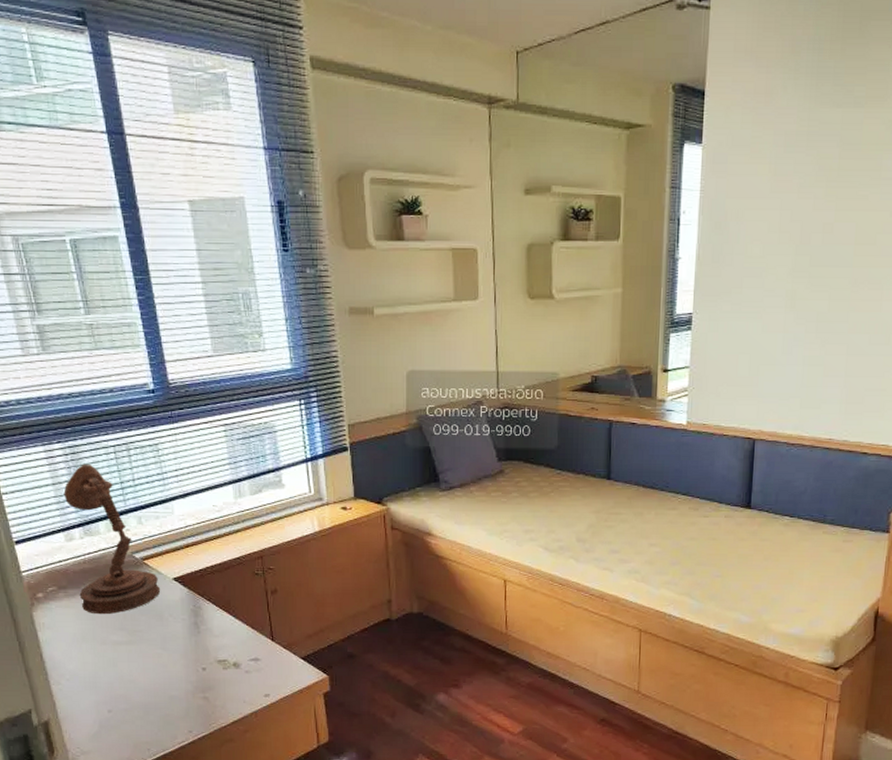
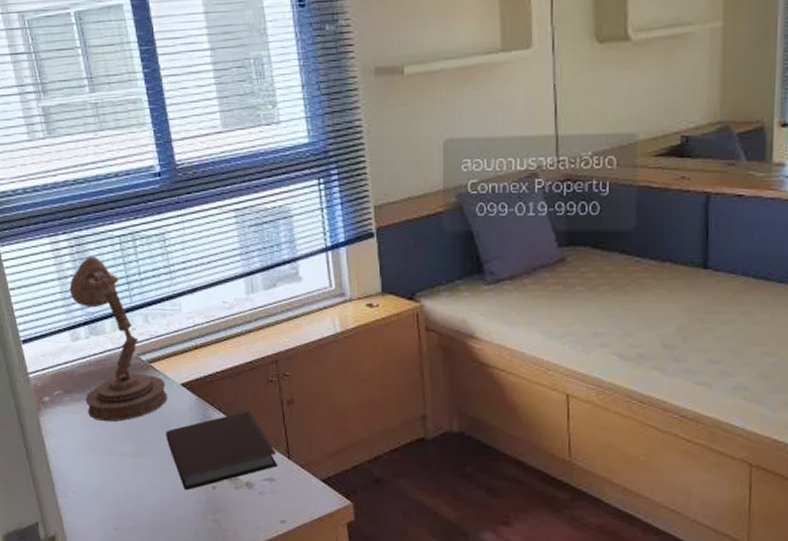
notebook: none [158,600,263,673] -> present [166,410,279,491]

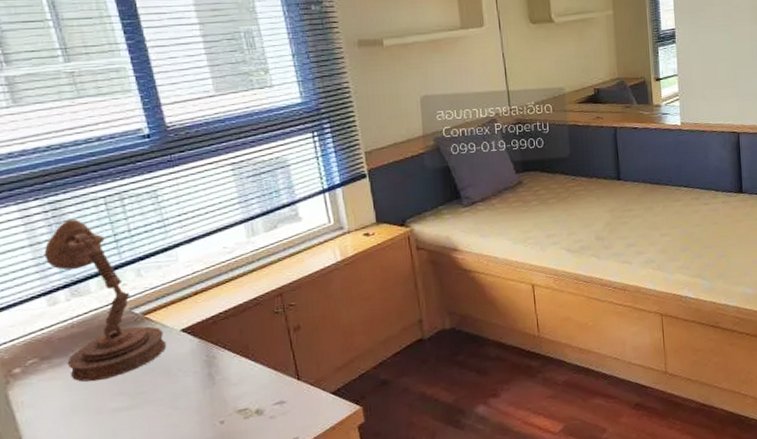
notebook: present [166,410,279,491] -> none [165,342,289,432]

